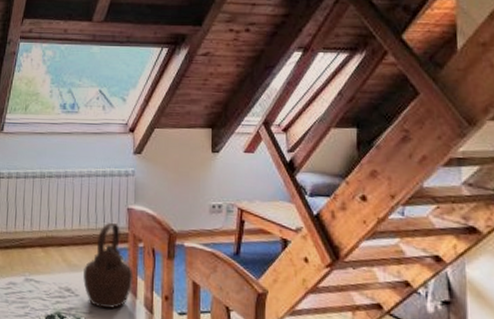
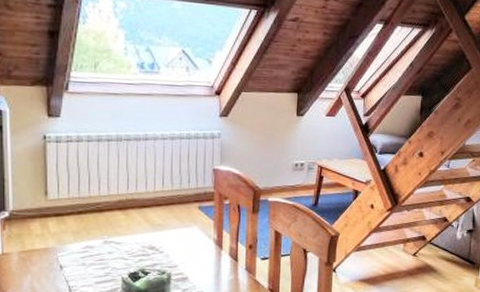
teapot: present [83,222,134,309] -> none [168,182,219,261]

